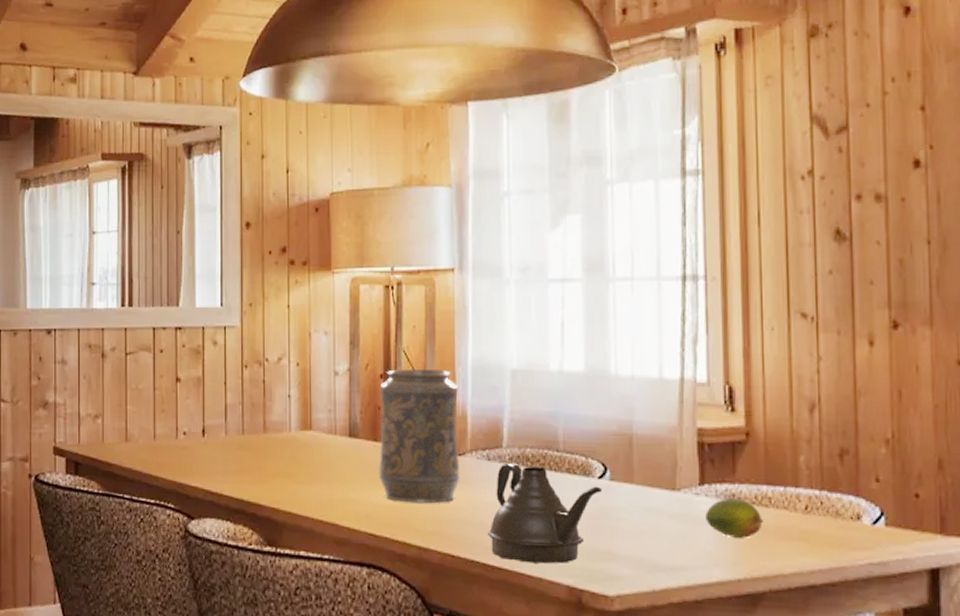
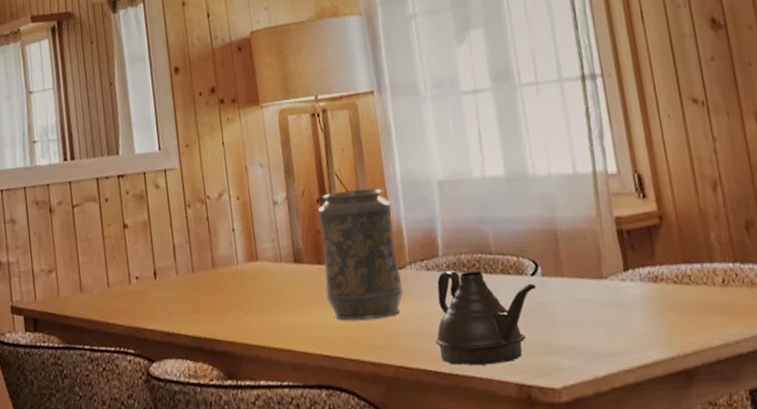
fruit: present [705,498,764,538] -> none [633,280,688,318]

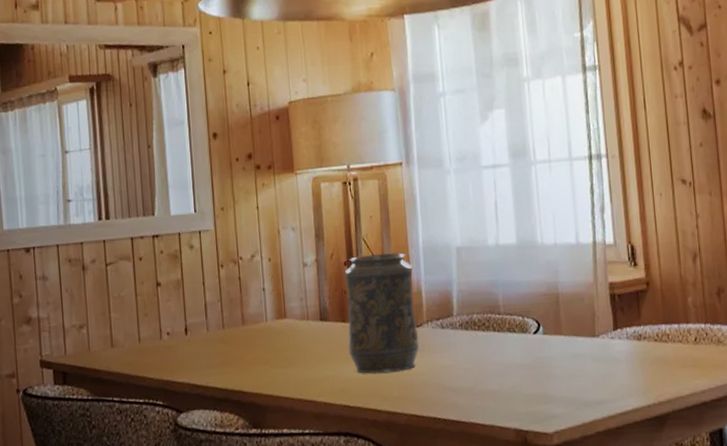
teapot: present [435,270,537,366] -> none [446,328,538,414]

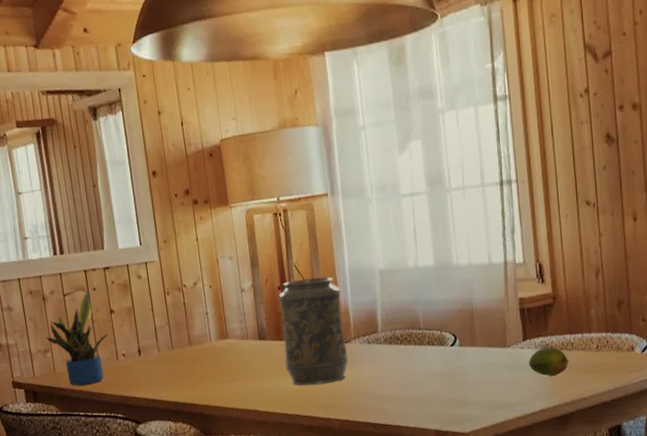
potted plant: none [83,258,153,367] -> present [46,289,108,386]
fruit: none [620,338,665,371] -> present [529,347,570,376]

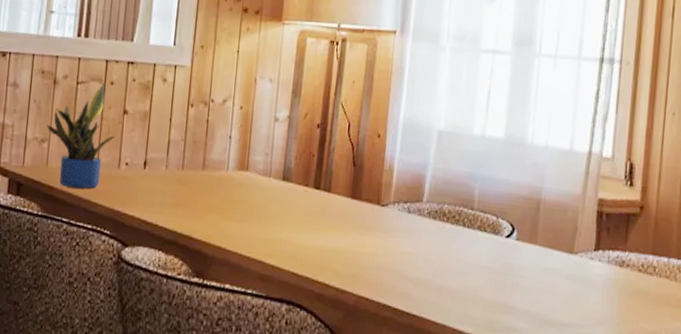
decorative vase: present [278,276,349,385] -> none [305,120,388,250]
fruit: present [529,347,570,376] -> none [596,264,648,302]

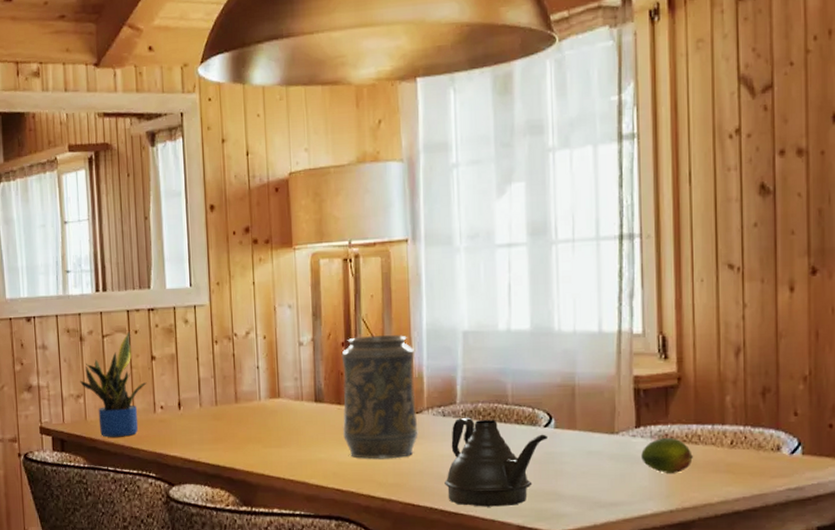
decorative vase: none [305,120,388,250] -> present [341,335,418,460]
teapot: none [401,217,509,313] -> present [445,417,549,507]
fruit: none [596,264,648,302] -> present [641,438,694,473]

